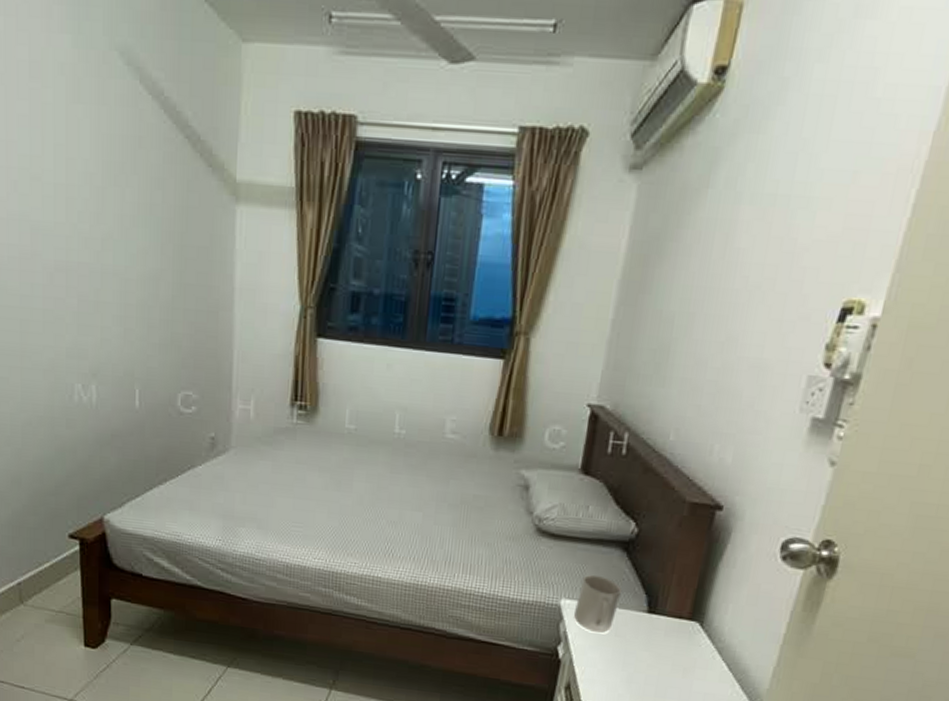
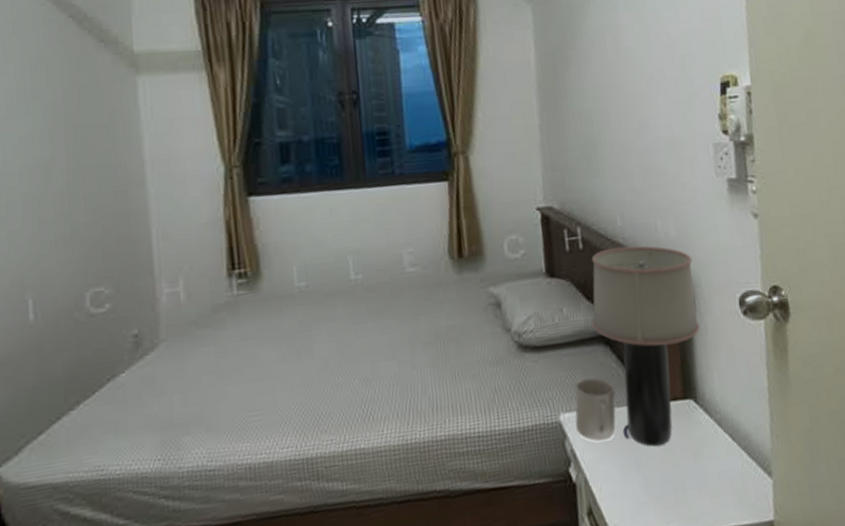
table lamp: none [614,460,743,653] -> present [591,245,700,447]

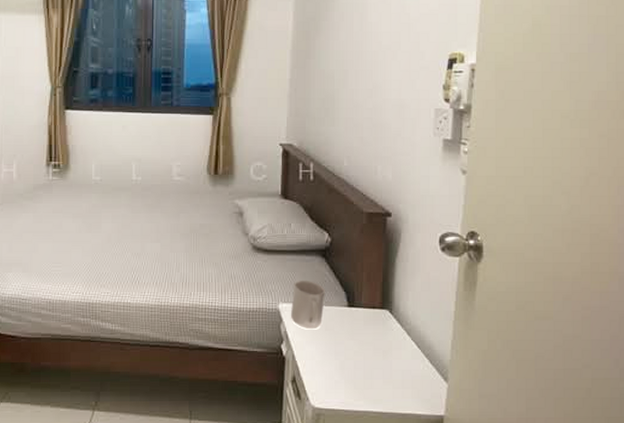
table lamp: present [591,245,700,447] -> none [313,182,404,341]

